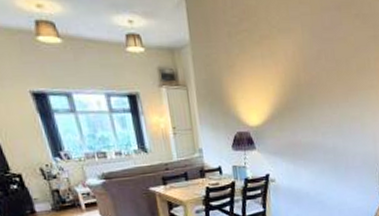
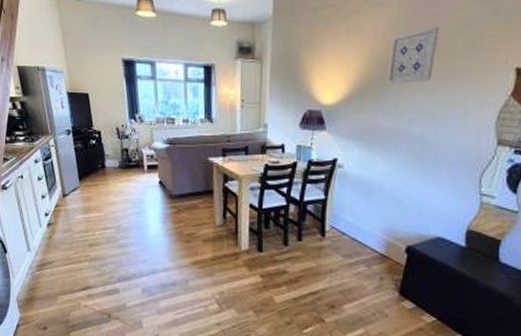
wall art: none [300,50,337,103] -> present [387,26,440,84]

